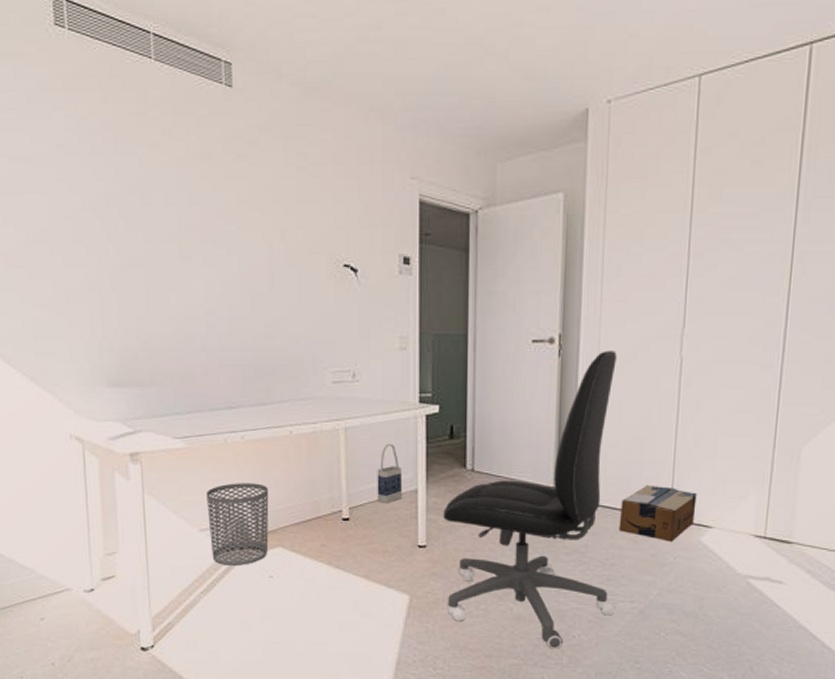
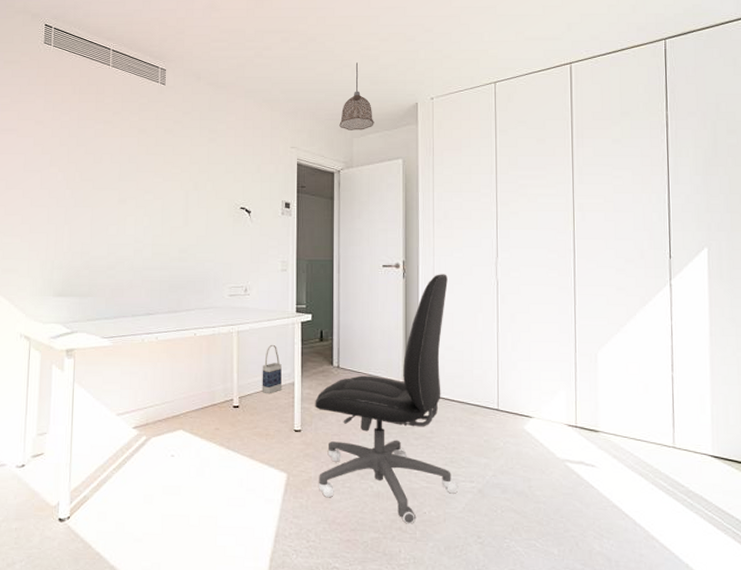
waste bin: present [207,483,269,565] -> none [124,375,175,446]
pendant lamp: none [477,47,527,152] -> present [339,62,374,130]
cardboard box: present [618,484,697,542] -> none [457,381,518,429]

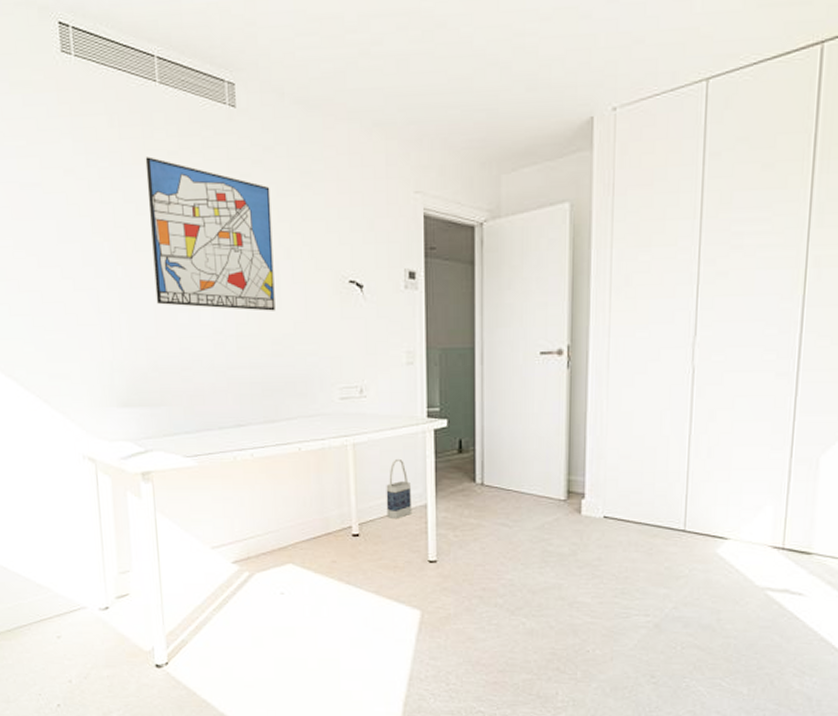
wall art: none [93,115,186,227] -> present [145,157,275,311]
office chair: present [315,274,459,524] -> none [453,361,631,664]
pendant lamp: present [339,62,374,130] -> none [481,58,531,163]

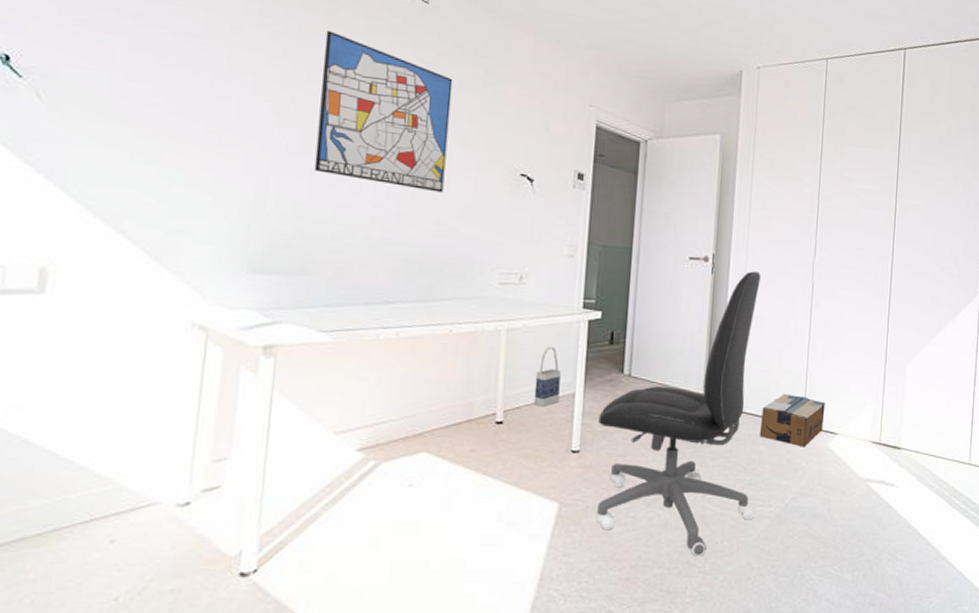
office chair: none [453,361,631,664] -> present [597,271,761,557]
cardboard box: none [632,496,712,554] -> present [759,393,825,447]

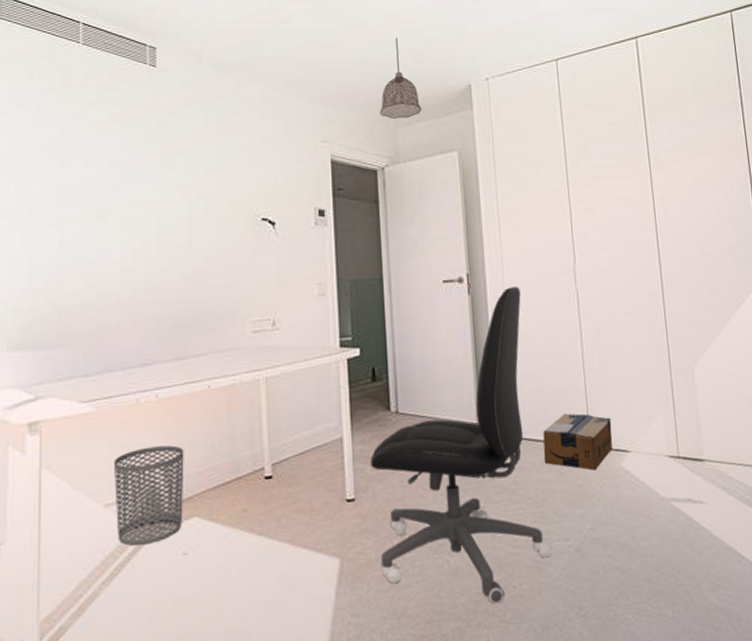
wall art: present [314,30,453,193] -> none [62,106,188,248]
waste bin: none [345,382,419,473] -> present [114,445,184,546]
bag: present [533,346,561,408] -> none [300,390,327,457]
pendant lamp: none [650,12,692,95] -> present [380,38,422,119]

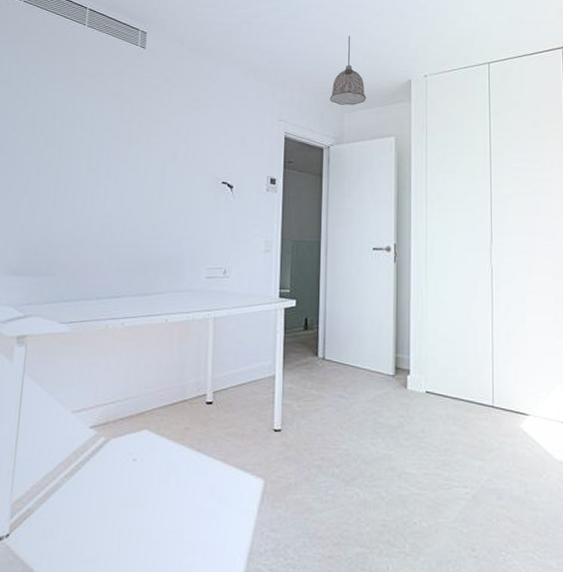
waste bin: present [114,445,184,546] -> none [80,366,141,448]
office chair: present [370,286,553,605] -> none [297,259,452,537]
cardboard box: present [543,413,613,471] -> none [450,374,514,428]

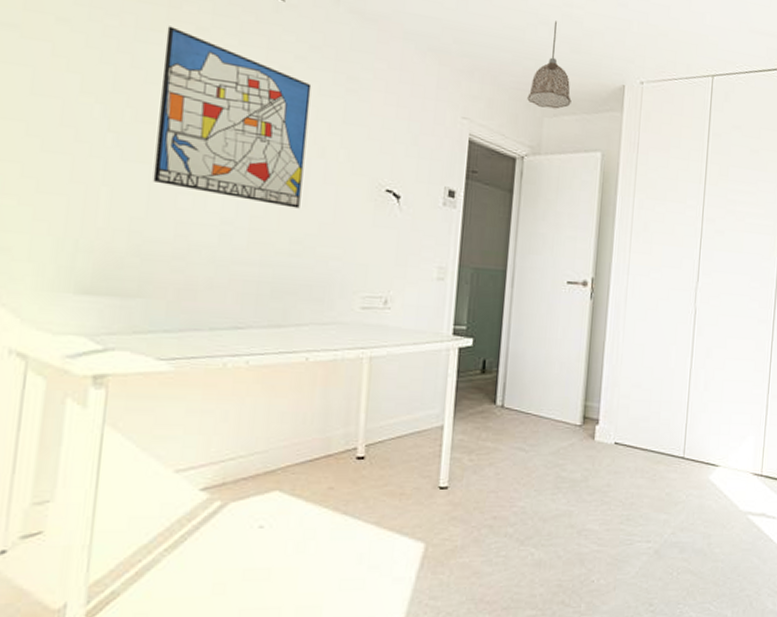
wall art: none [57,77,165,202] -> present [153,26,312,209]

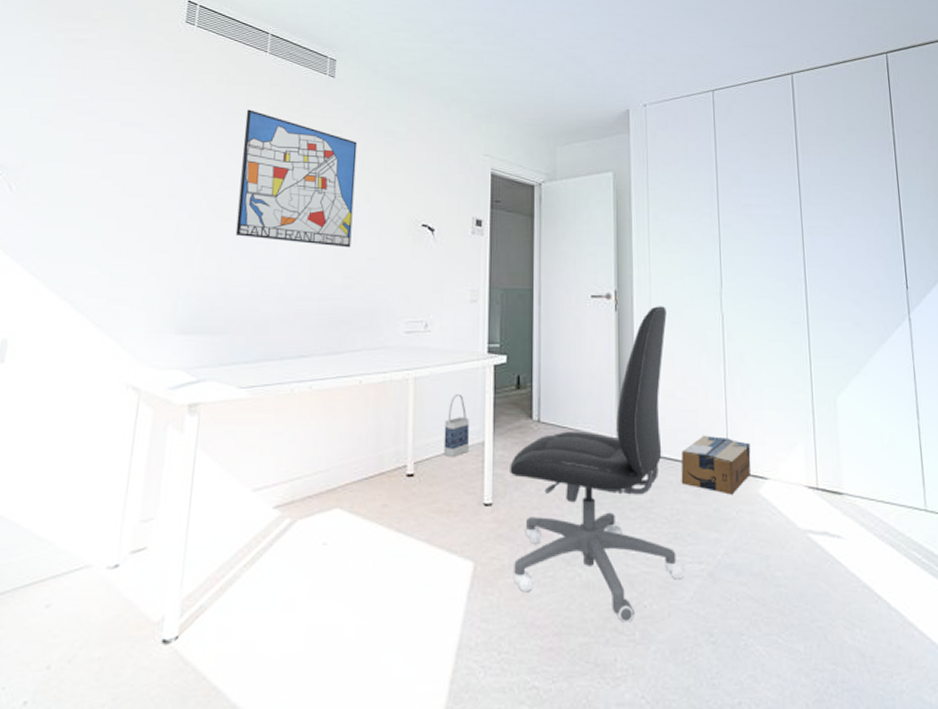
bag: none [398,375,428,441] -> present [443,393,469,458]
office chair: none [466,297,642,596] -> present [510,306,685,623]
pendant lamp: present [527,21,571,109] -> none [540,62,581,138]
cardboard box: none [638,424,707,480] -> present [681,435,751,495]

